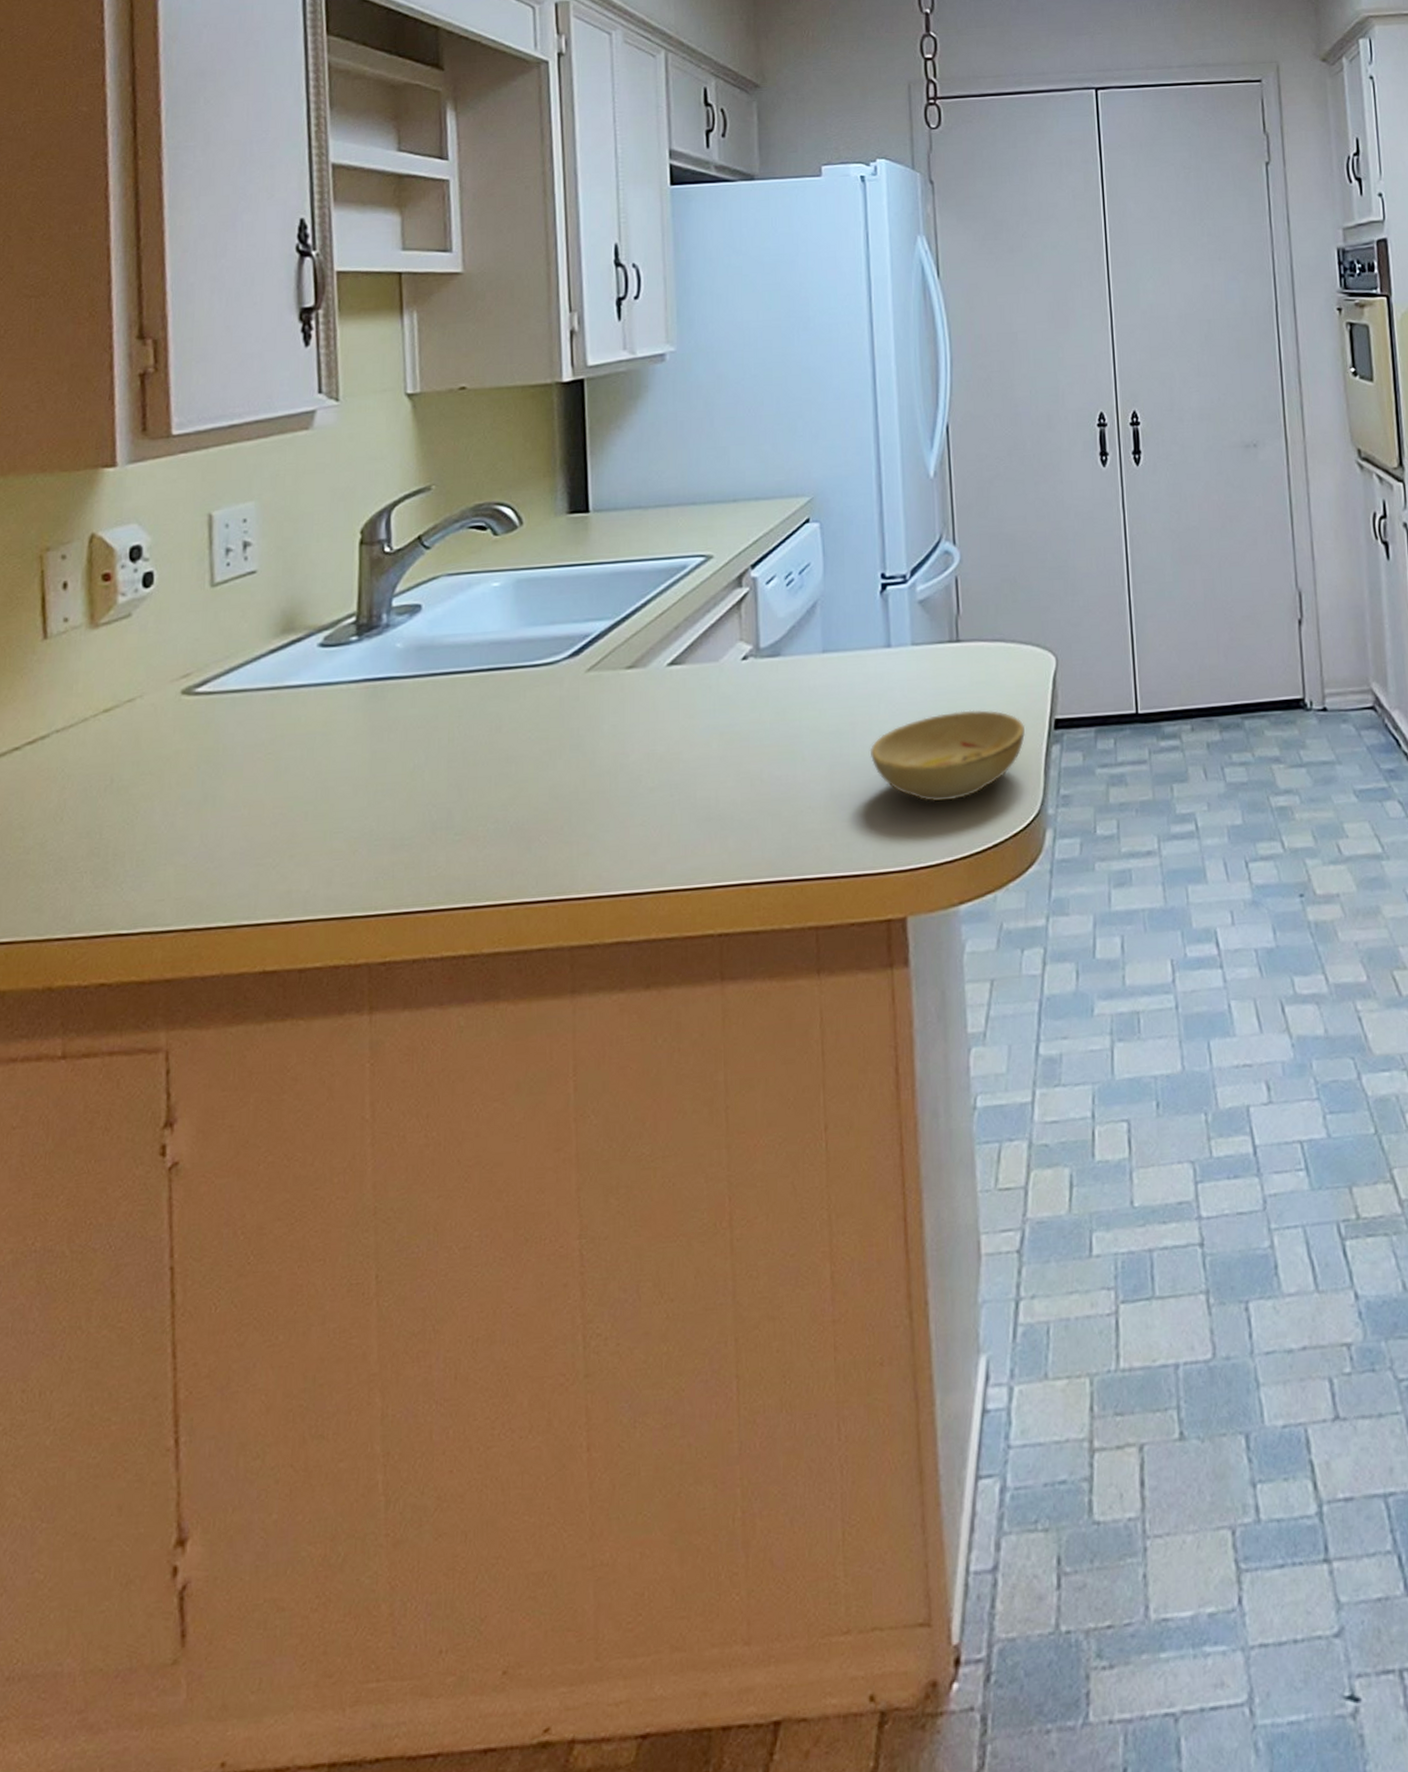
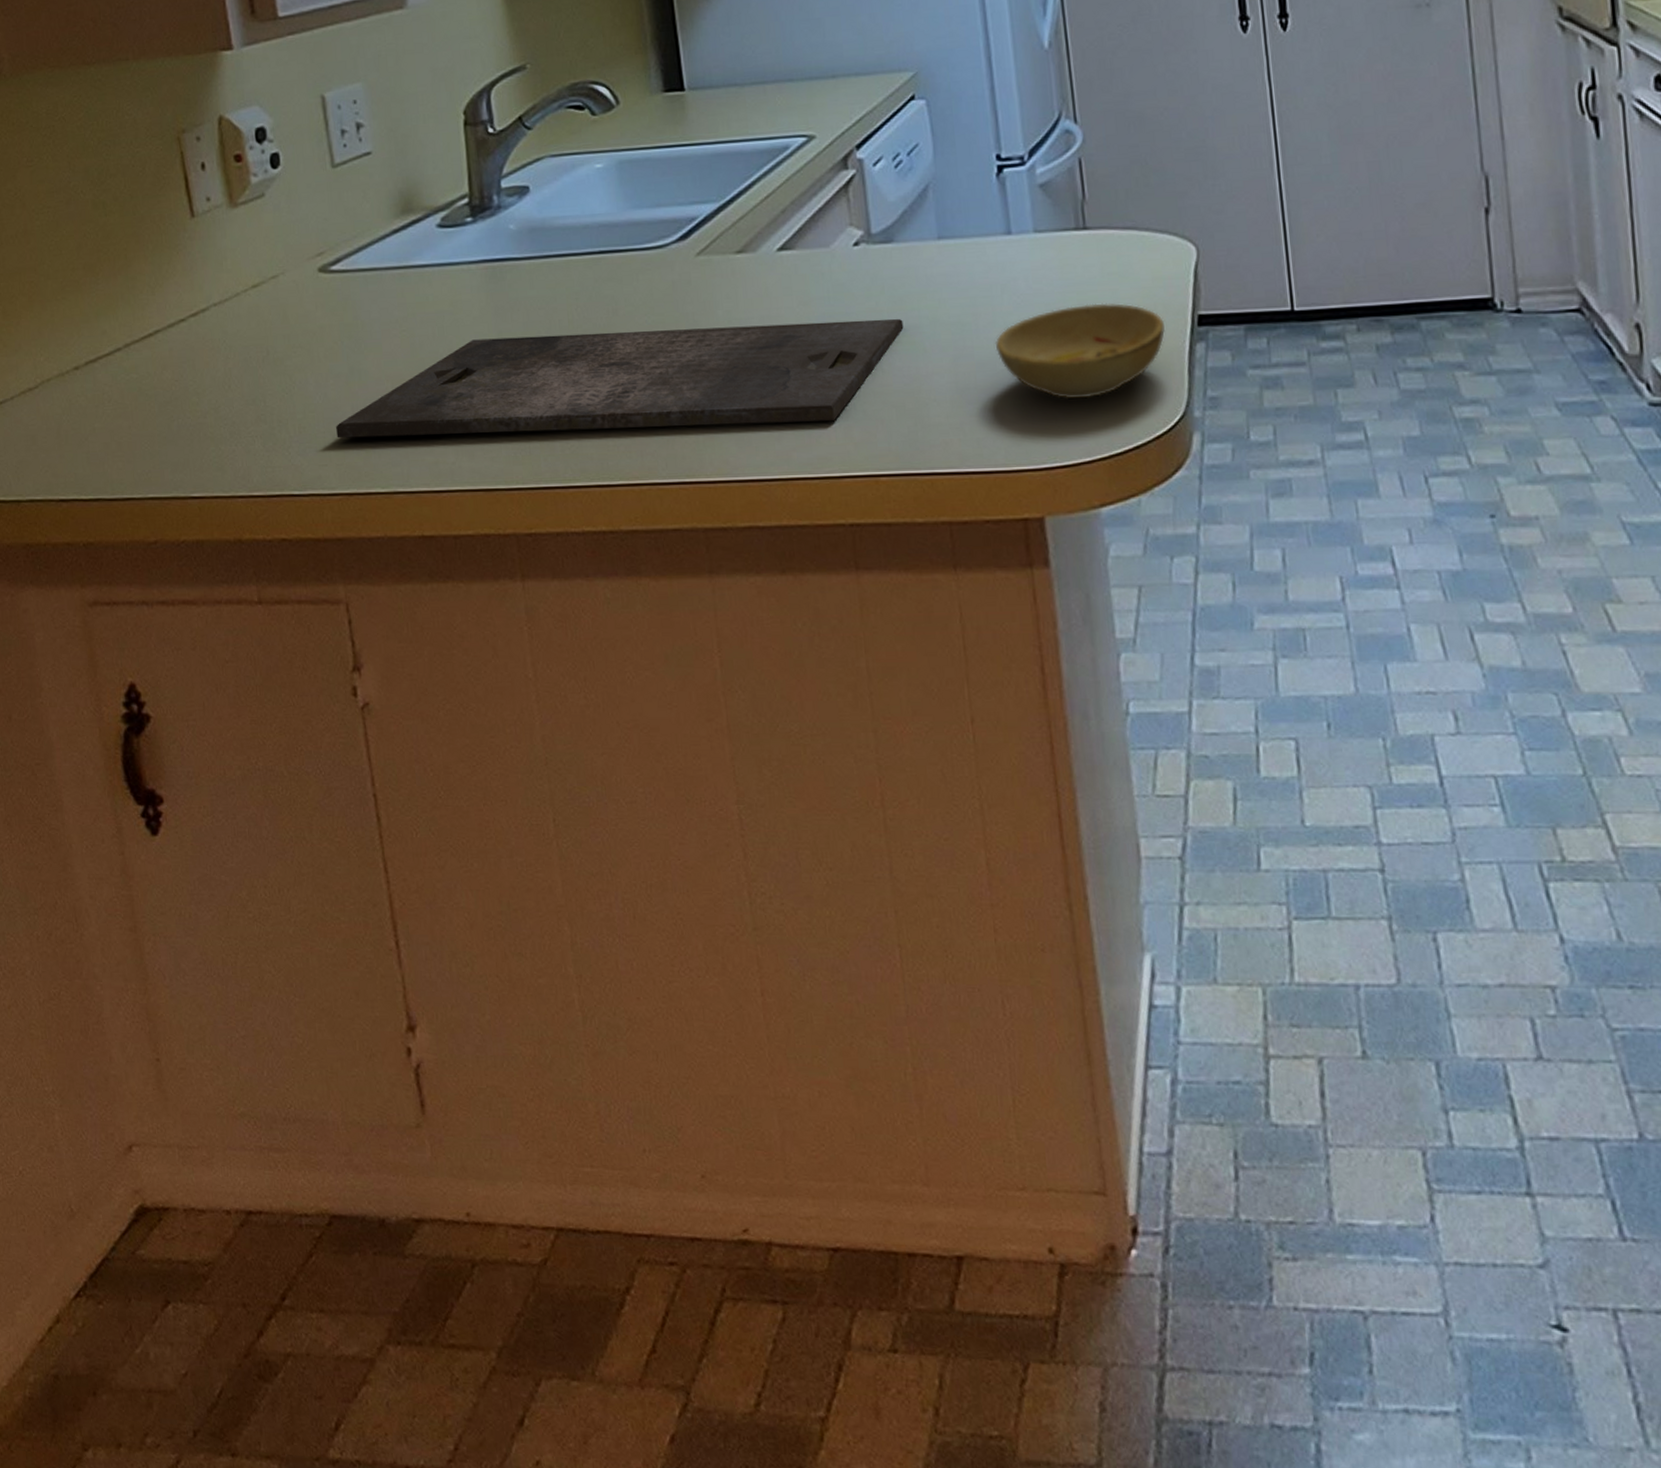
cutting board: none [179,728,785,871] -> present [336,318,904,439]

